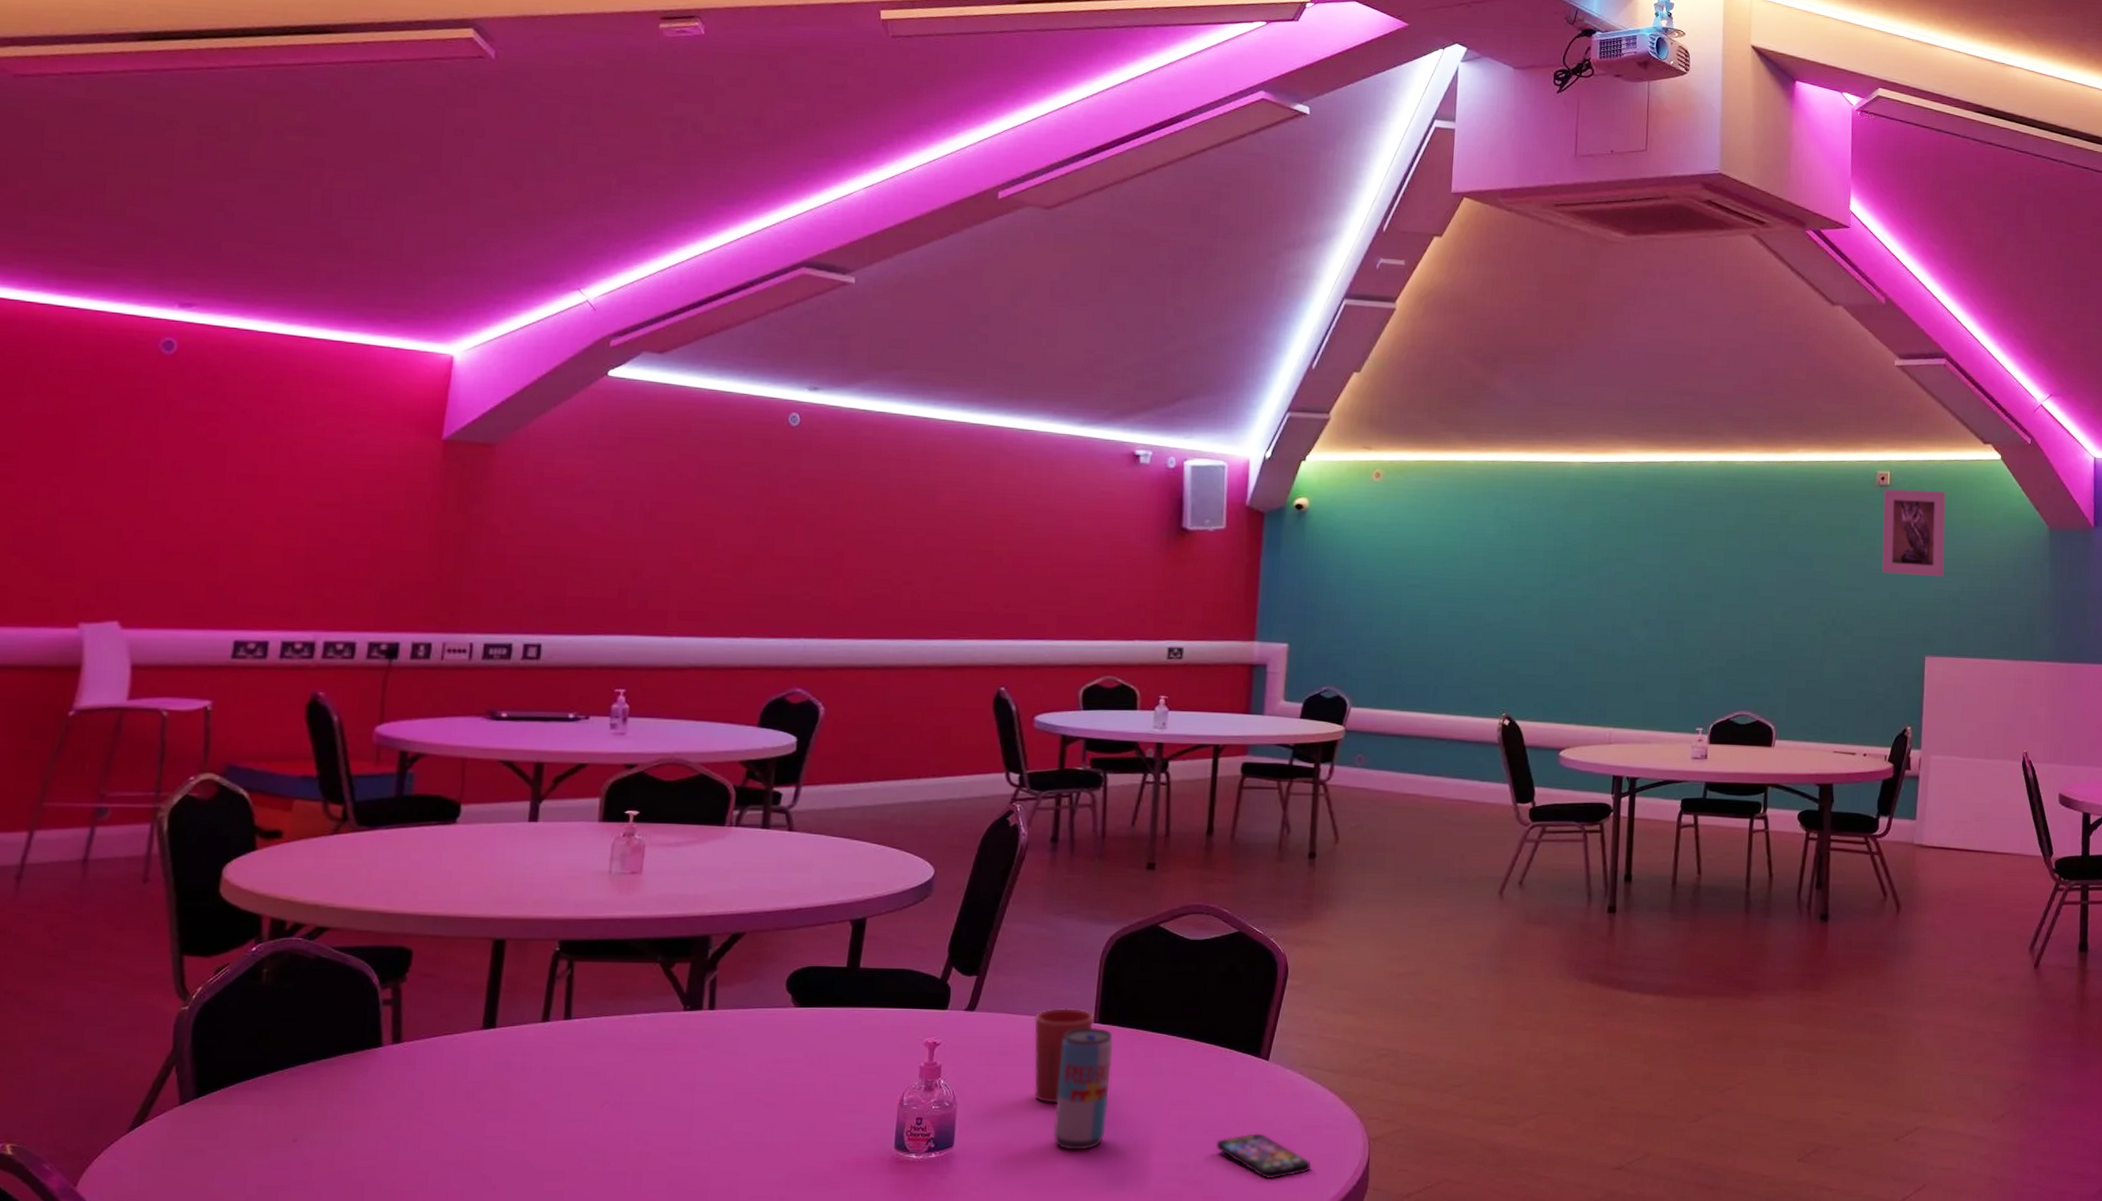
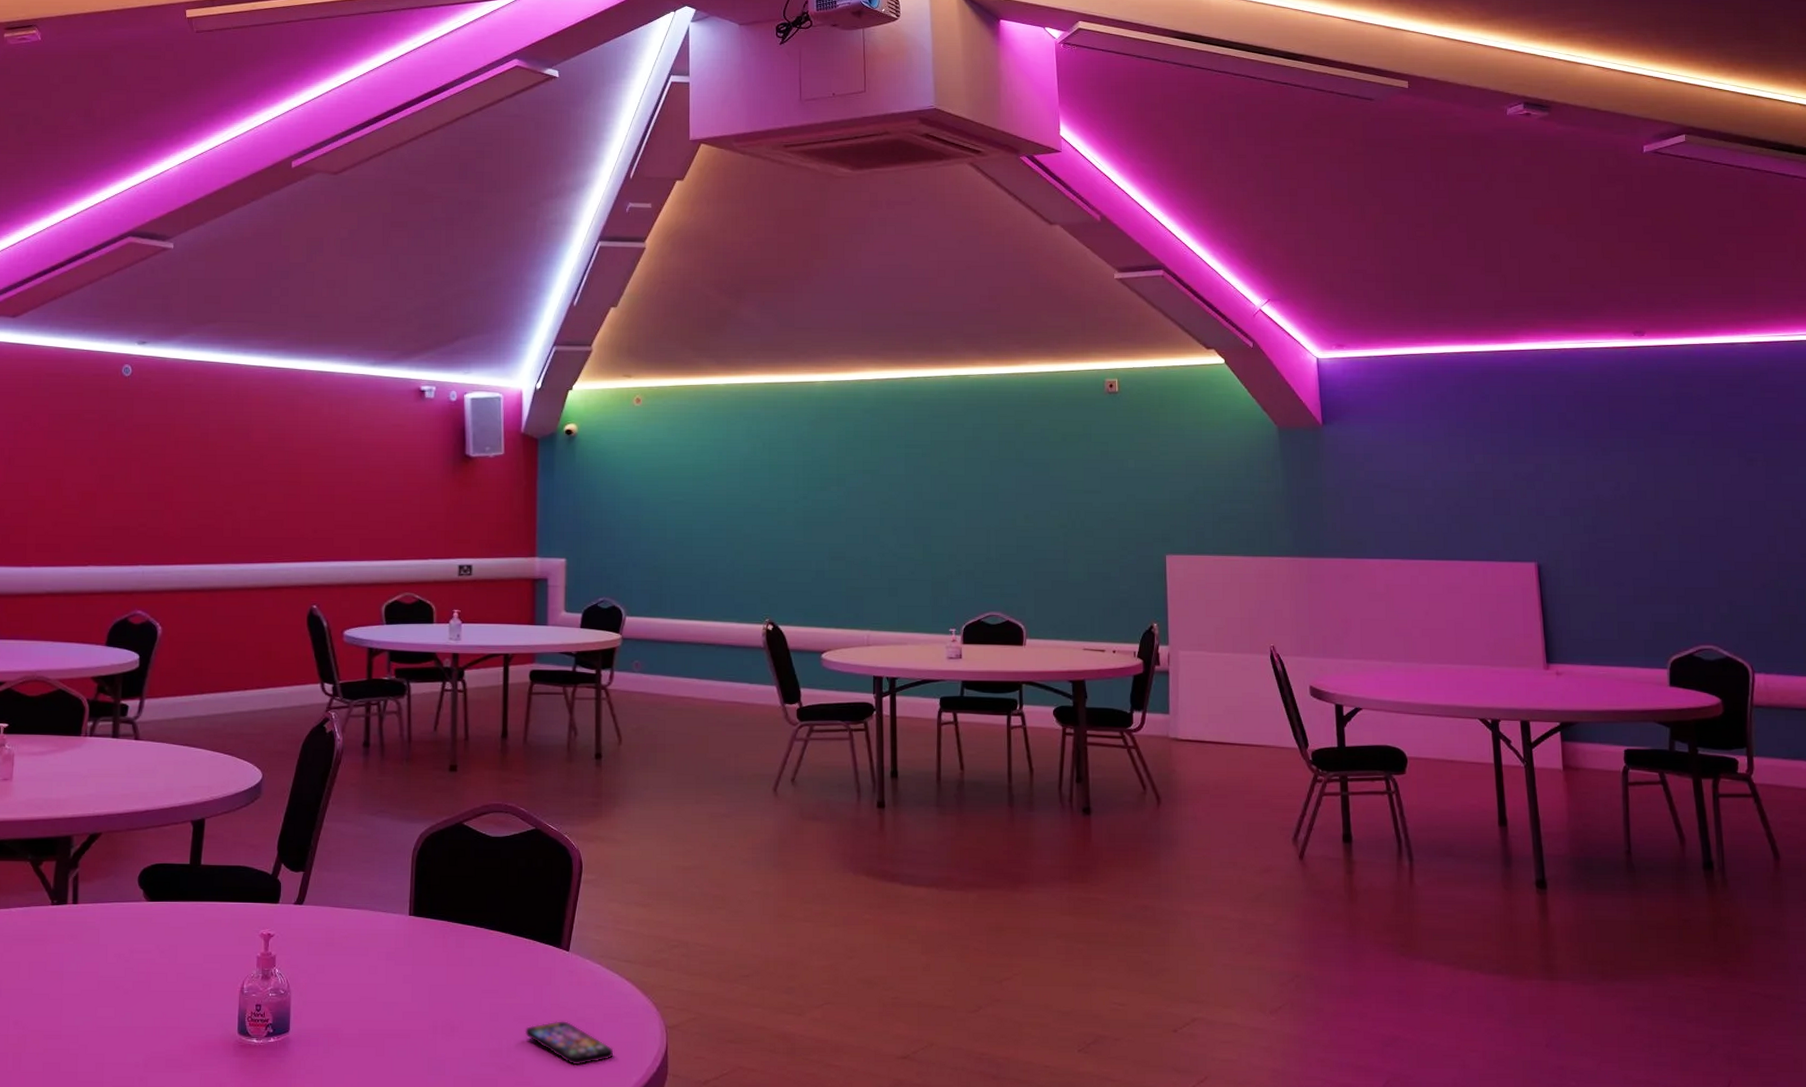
cup: present [1034,1007,1095,1105] -> none [356,901,410,993]
beverage can: present [1053,1027,1114,1150] -> none [377,919,428,1036]
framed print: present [1881,489,1946,577] -> none [1113,396,1178,478]

